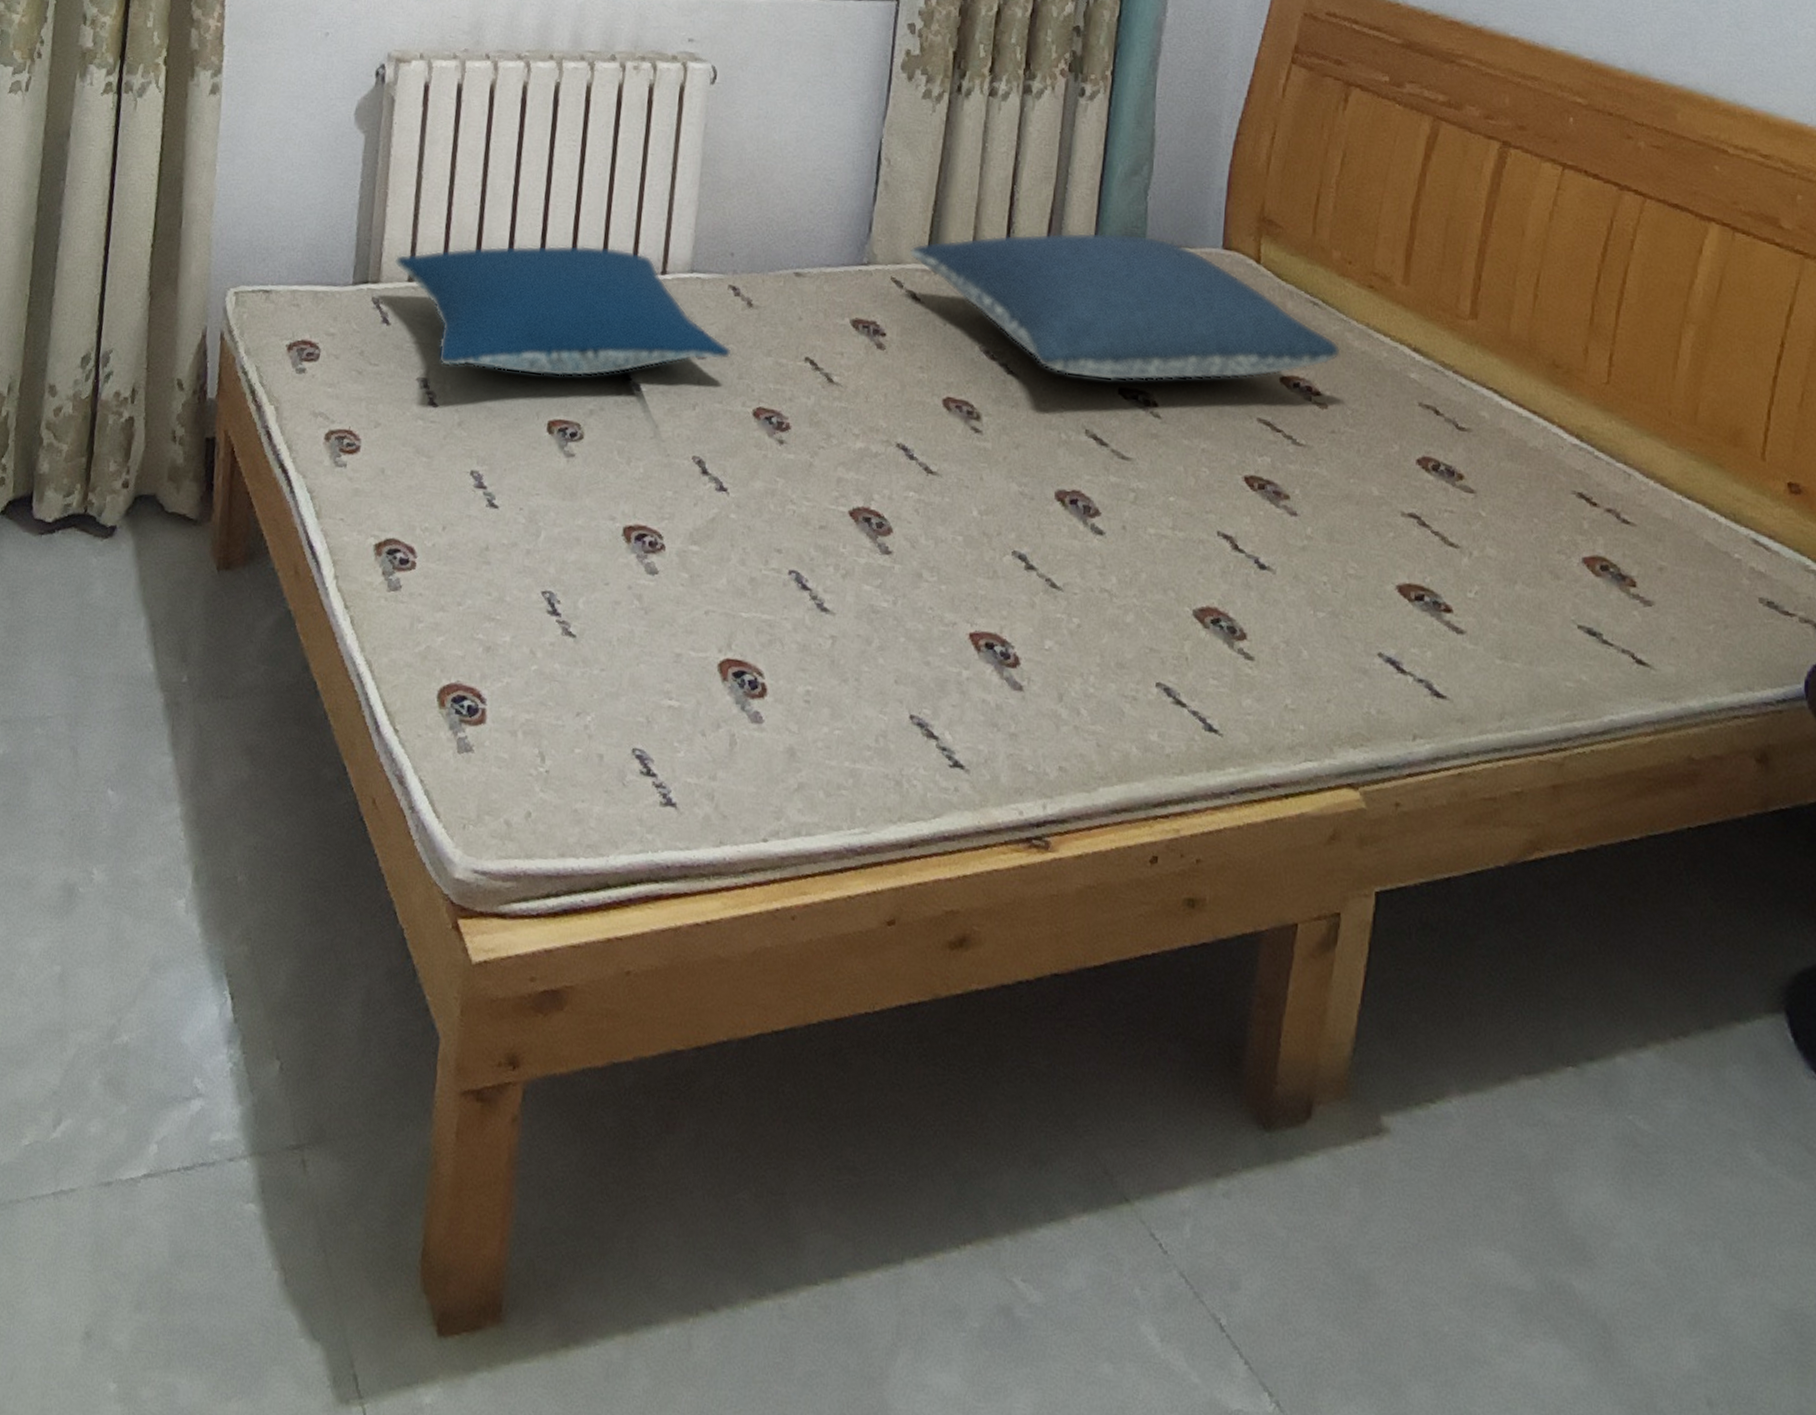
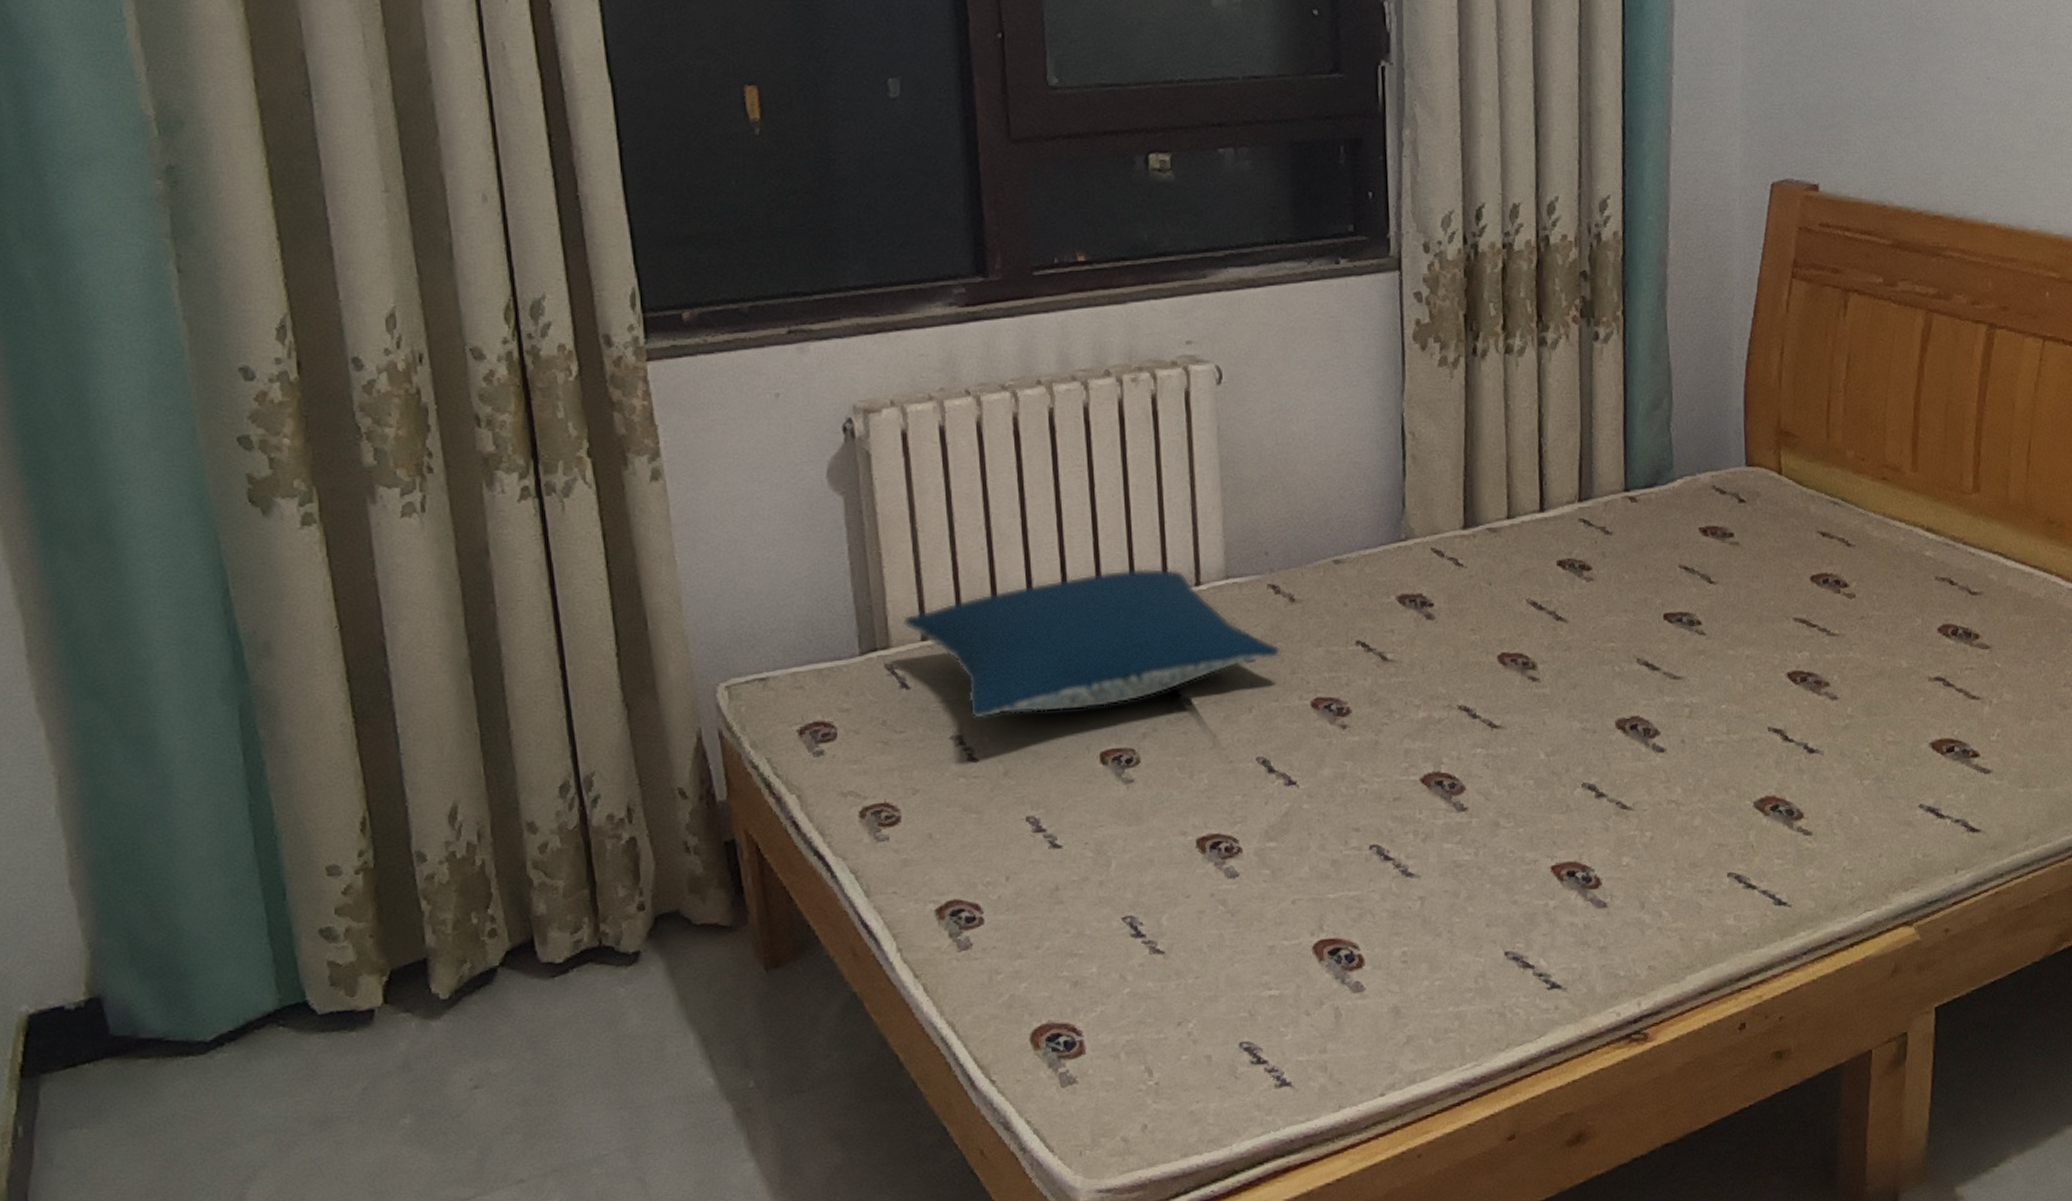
pillow: present [909,232,1341,381] -> none [1445,465,1863,612]

